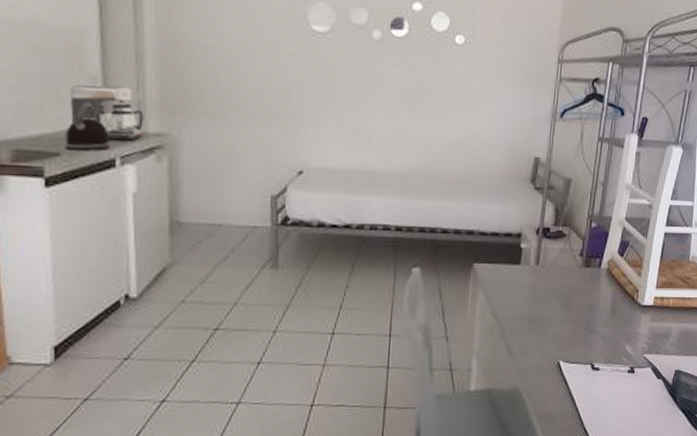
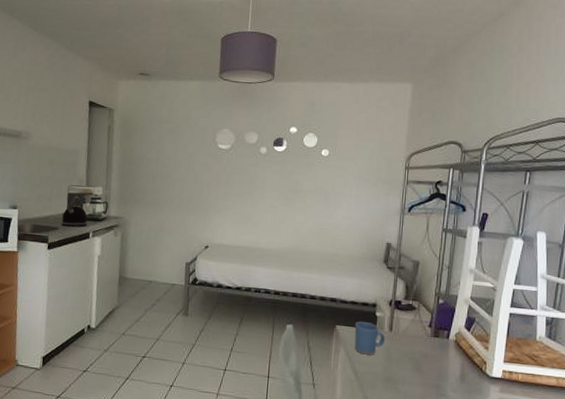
mug: none [495,255,532,295] -> present [354,321,386,355]

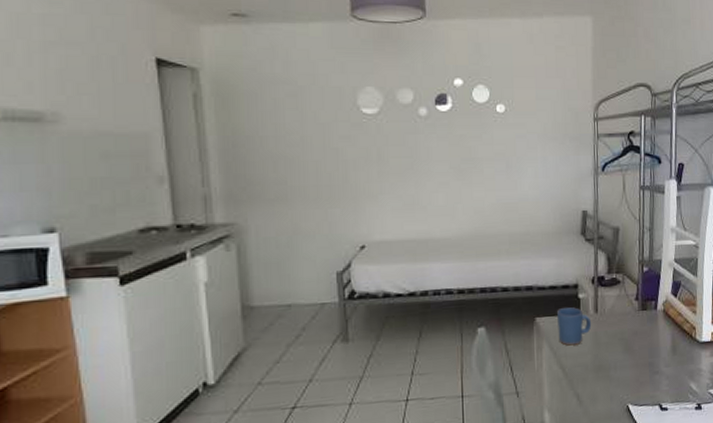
kettle: present [61,195,88,227] -> none [137,200,181,248]
coffee maker: present [66,184,109,221] -> none [138,183,211,234]

